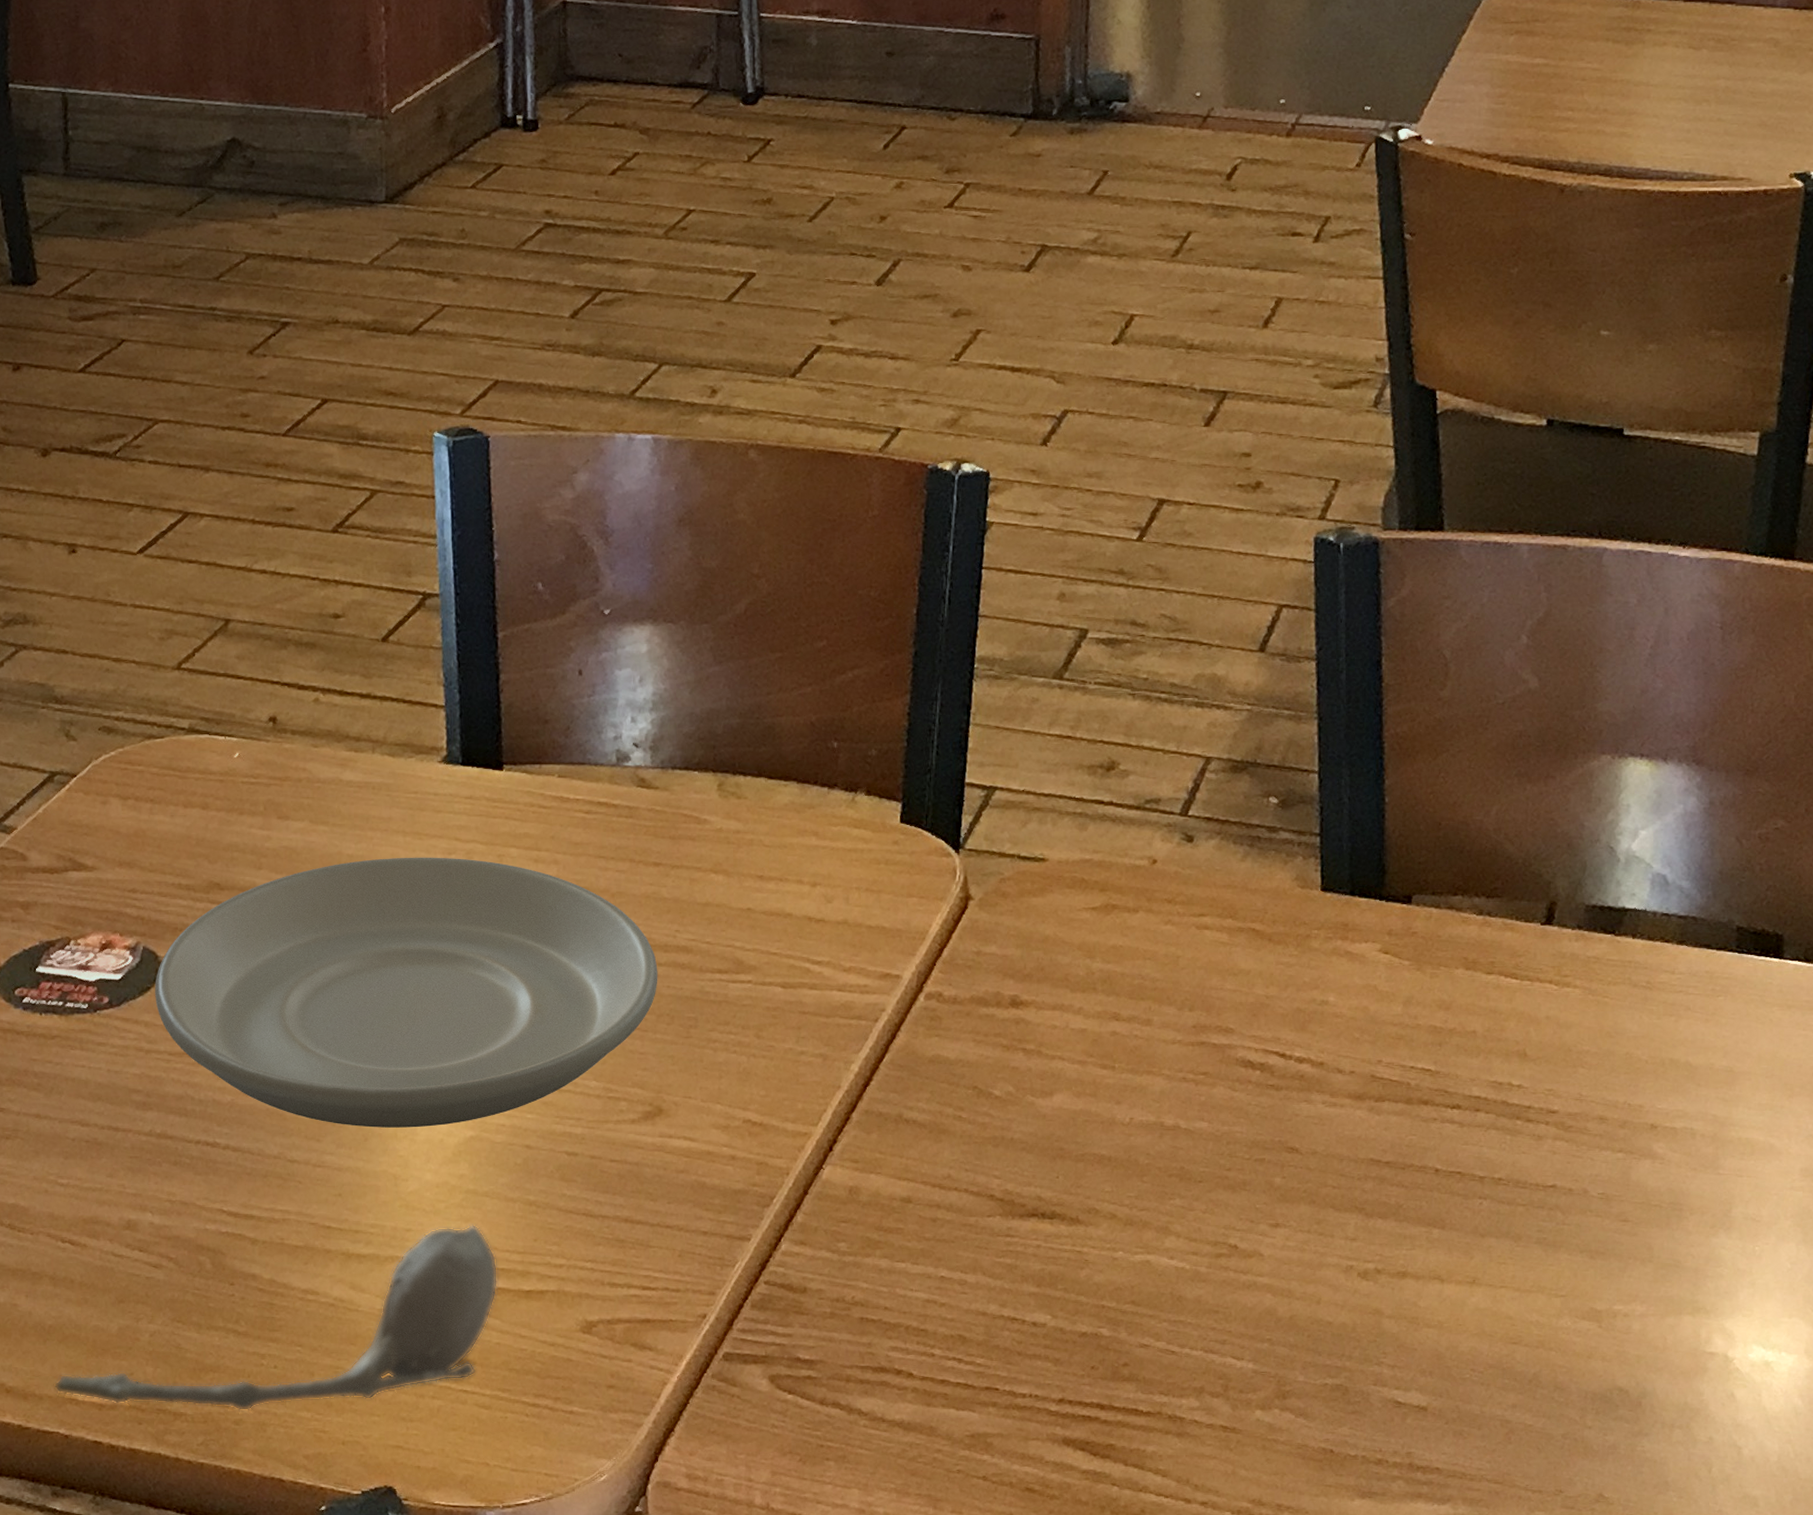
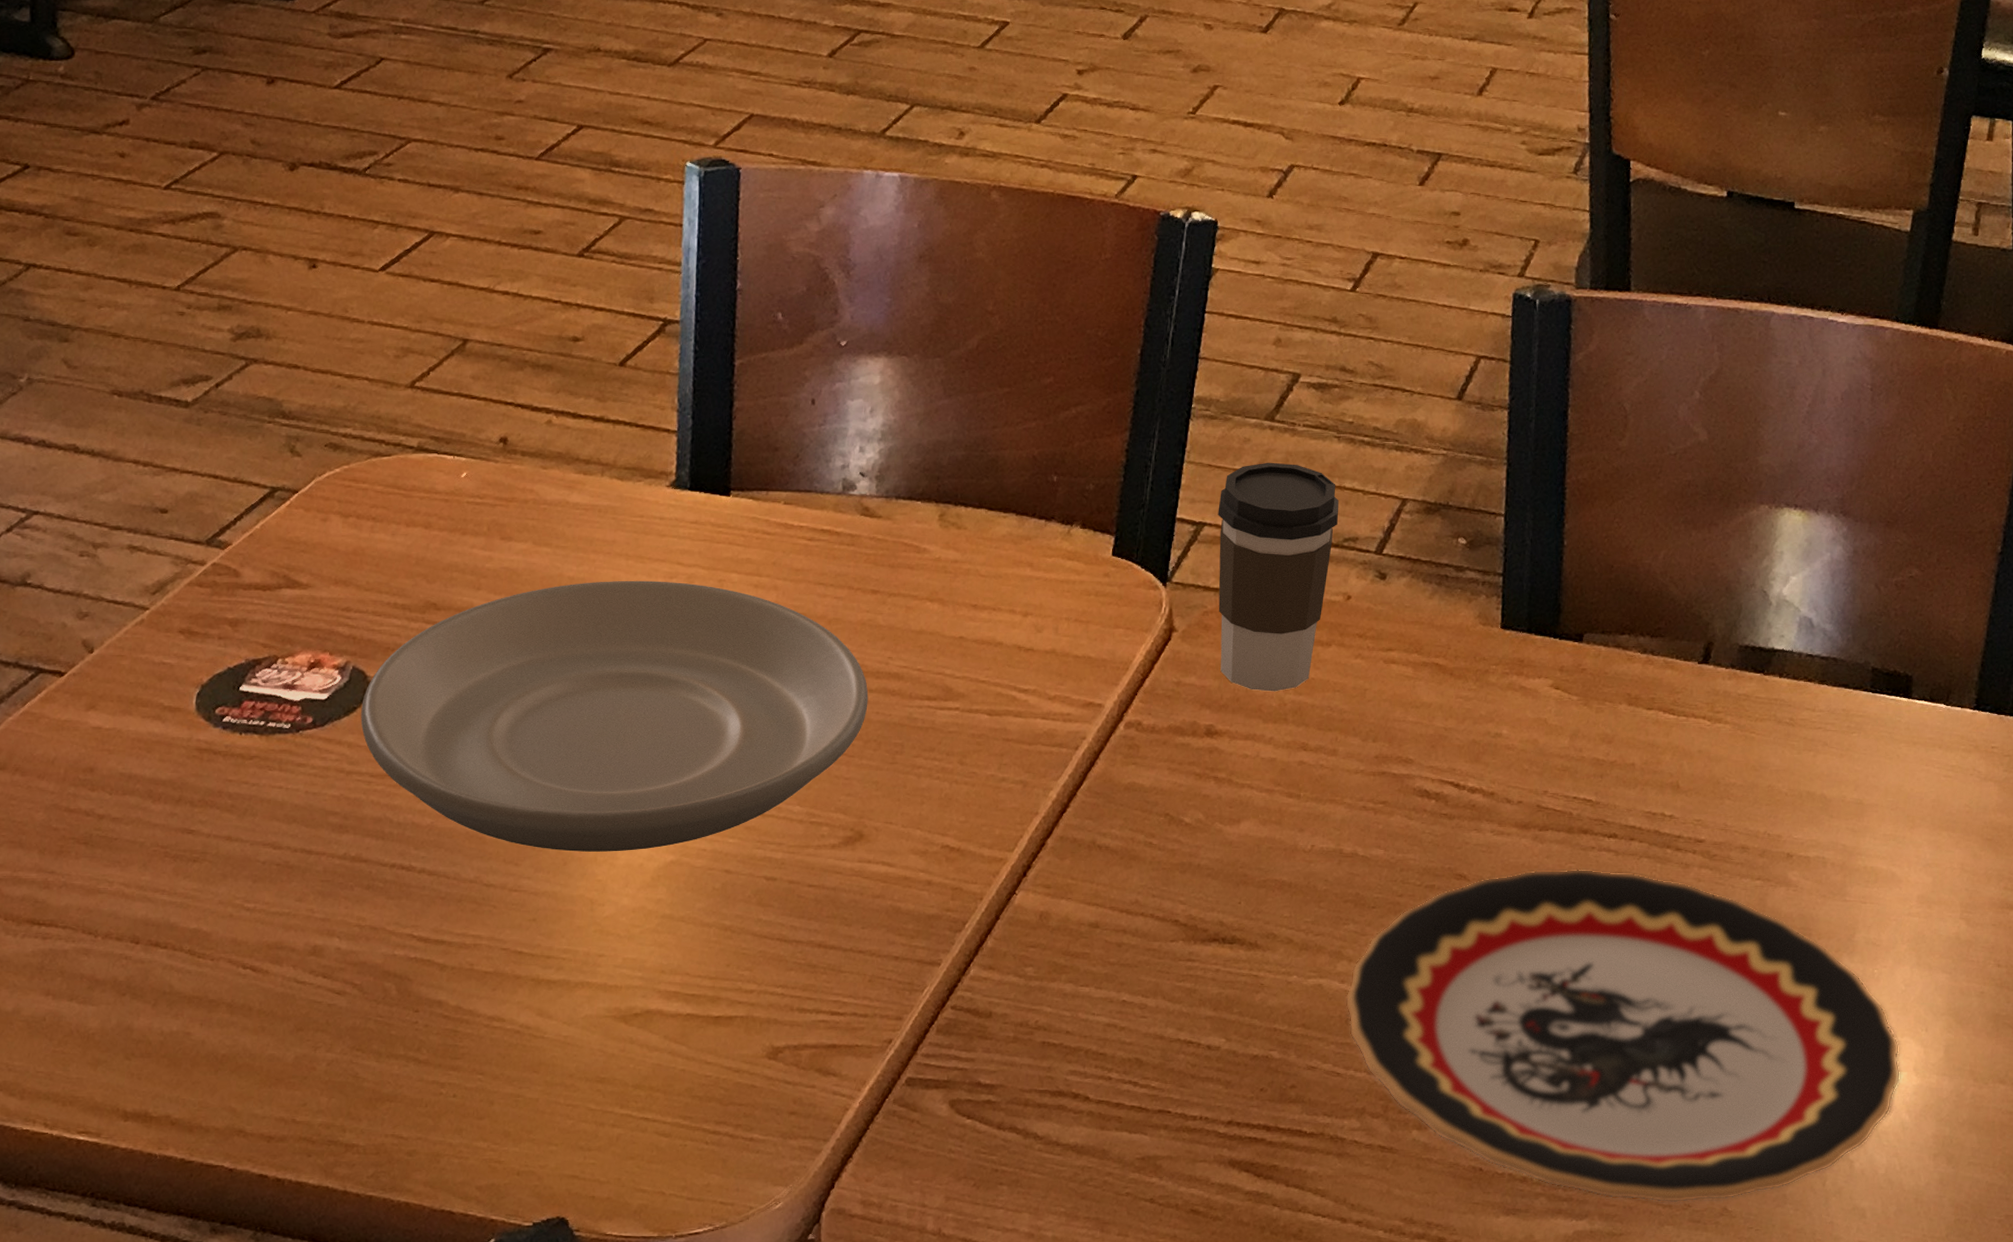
spoon: present [54,1224,499,1411] -> none [222,949,689,1142]
coffee cup: none [1009,722,1138,960] -> present [1218,462,1339,692]
plate: none [1176,1141,1791,1488] -> present [1345,869,1901,1203]

